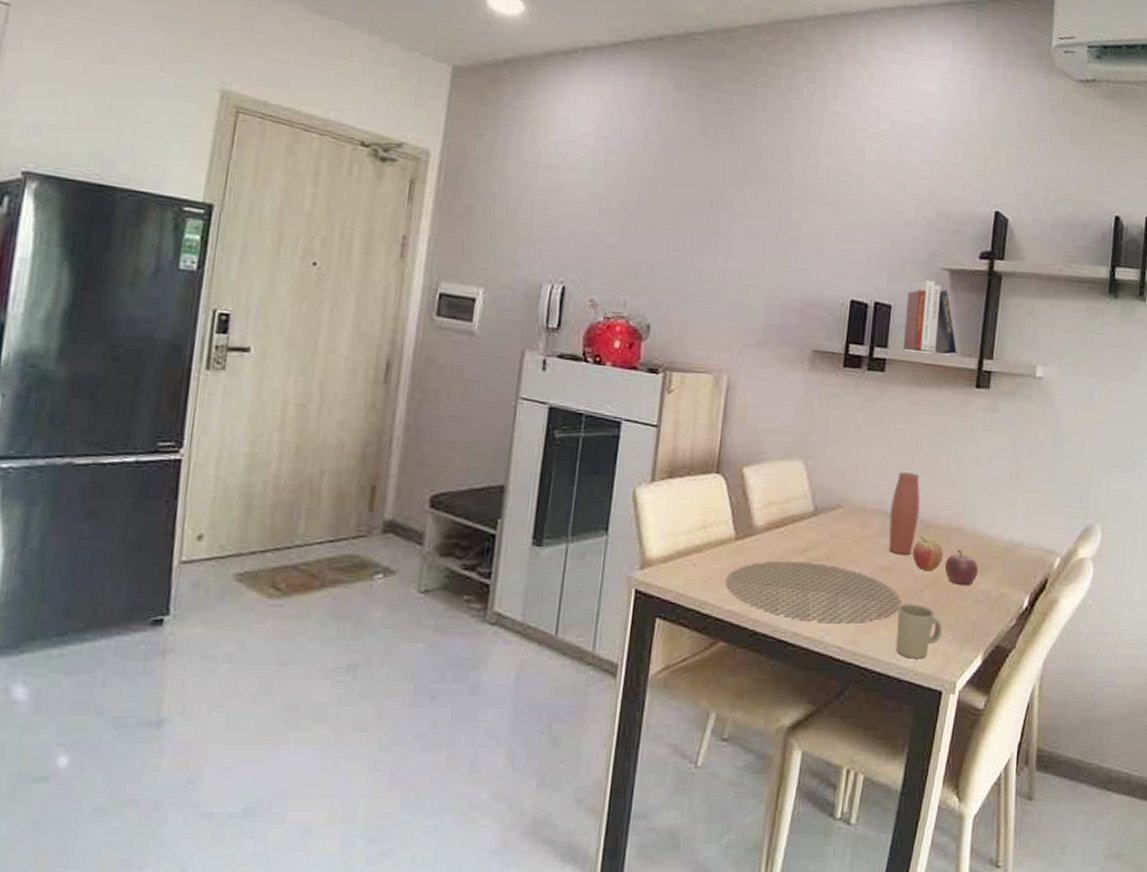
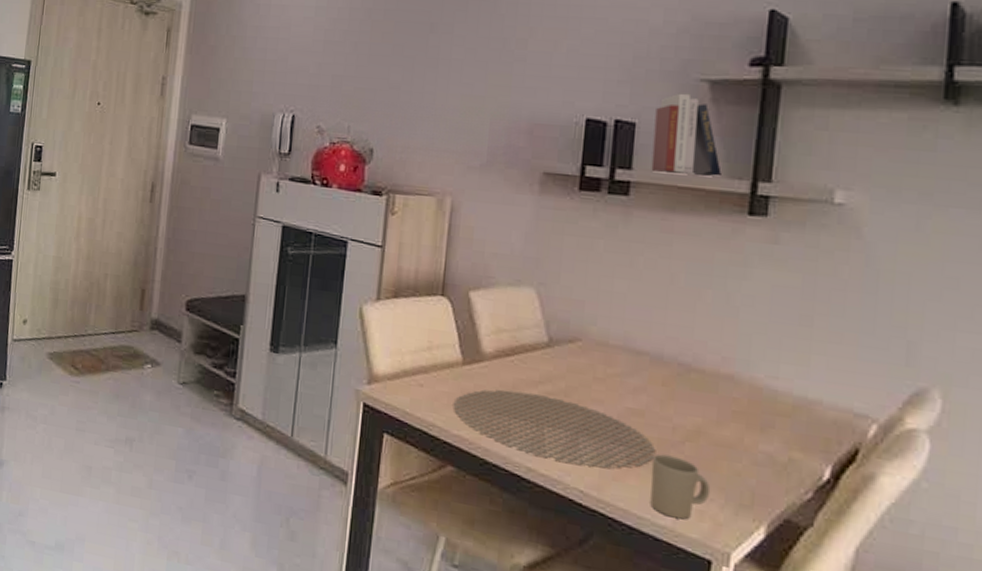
vase: present [888,472,920,556] -> none [638,307,678,400]
fruit: present [912,536,944,570] -> none [669,381,710,421]
fruit: present [944,549,979,585] -> none [711,399,758,443]

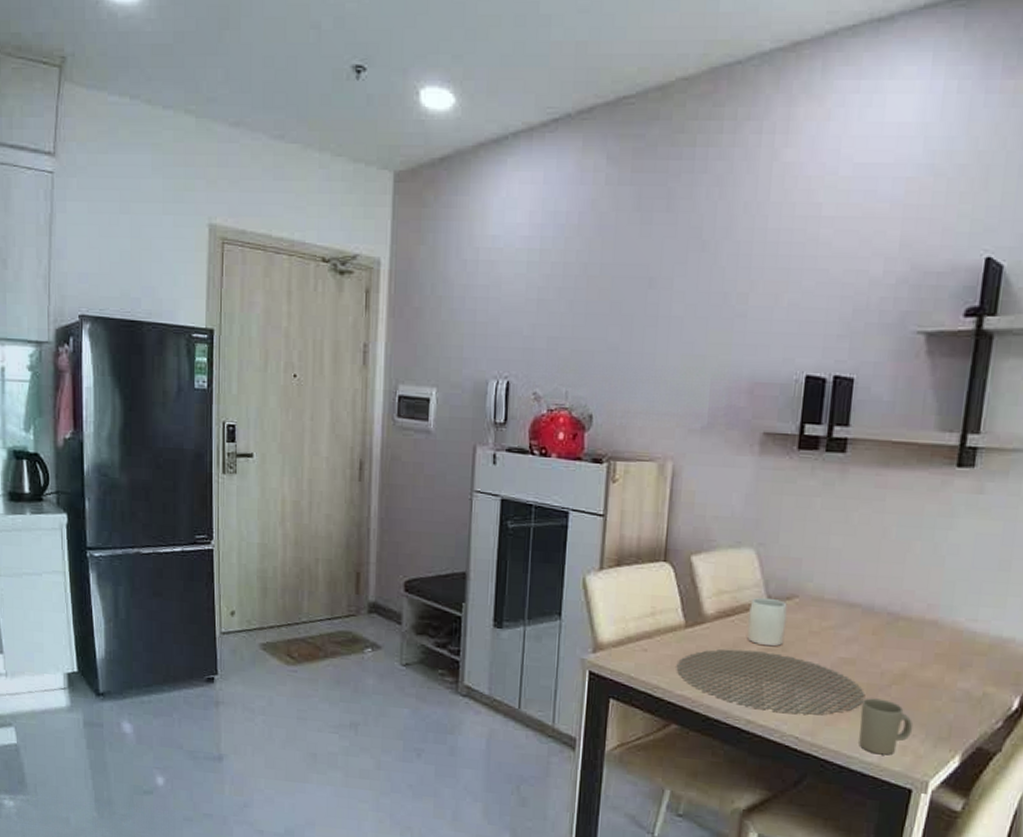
mug: none [527,338,571,392] -> present [747,597,788,647]
books: present [651,93,722,177] -> none [867,346,934,431]

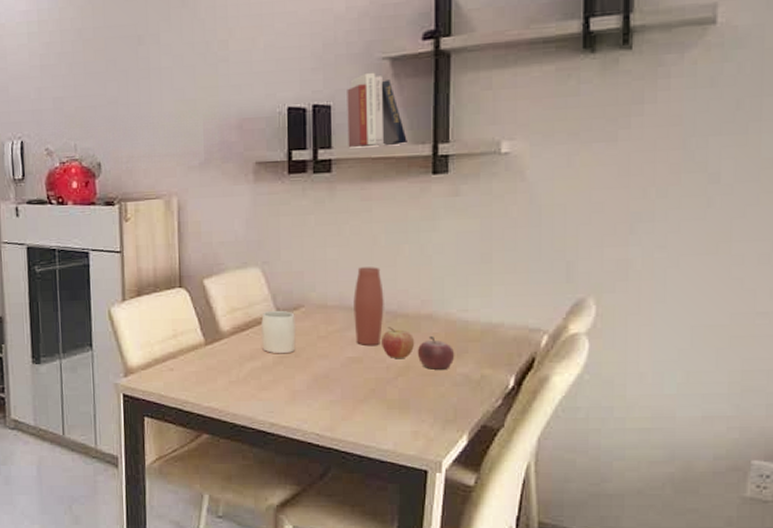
place mat: present [676,648,866,715] -> none [201,359,375,414]
vase: none [850,560,888,649] -> present [353,267,384,346]
mug: present [859,698,914,755] -> none [372,391,422,442]
books: none [867,346,934,431] -> present [347,72,407,148]
fruit: none [878,629,916,665] -> present [382,327,415,358]
fruit: none [916,643,958,682] -> present [417,335,455,370]

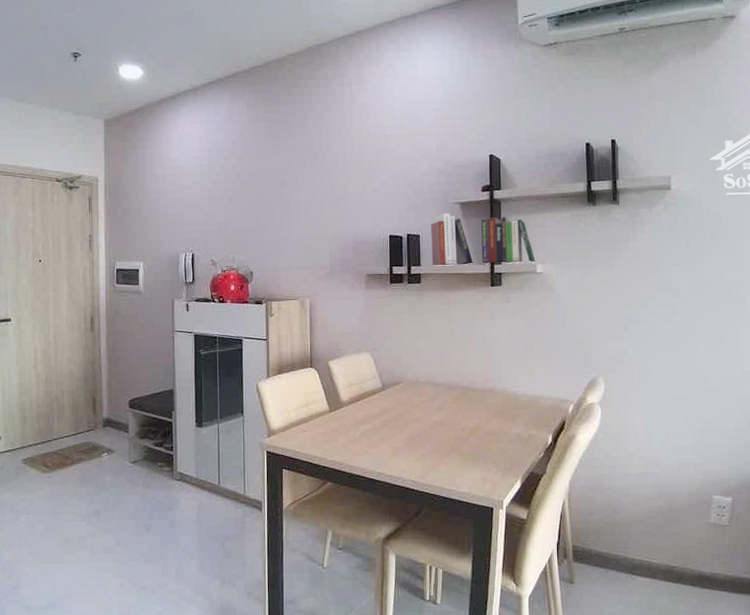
mug: present [261,310,297,354] -> none [371,385,397,419]
vase: present [353,267,384,346] -> none [438,353,460,413]
fruit: present [382,327,415,358] -> none [458,398,482,422]
fruit: present [417,335,455,370] -> none [483,404,510,430]
books: none [420,75,500,143] -> present [481,217,536,264]

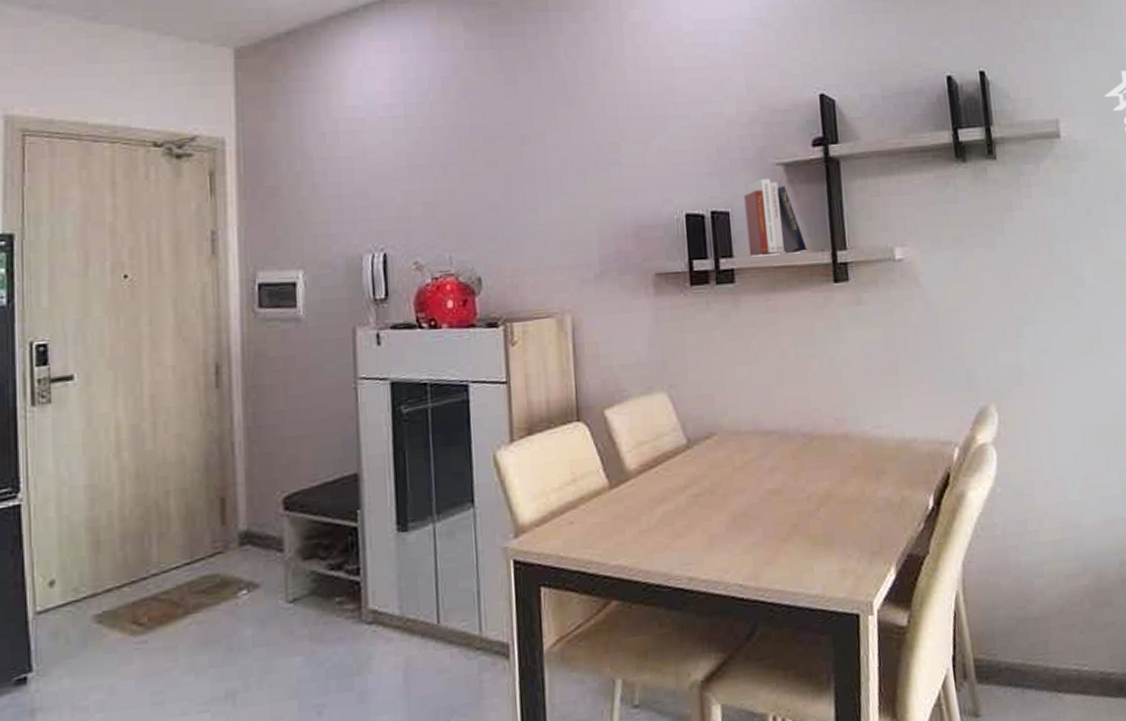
books: present [481,217,536,264] -> none [814,182,893,250]

